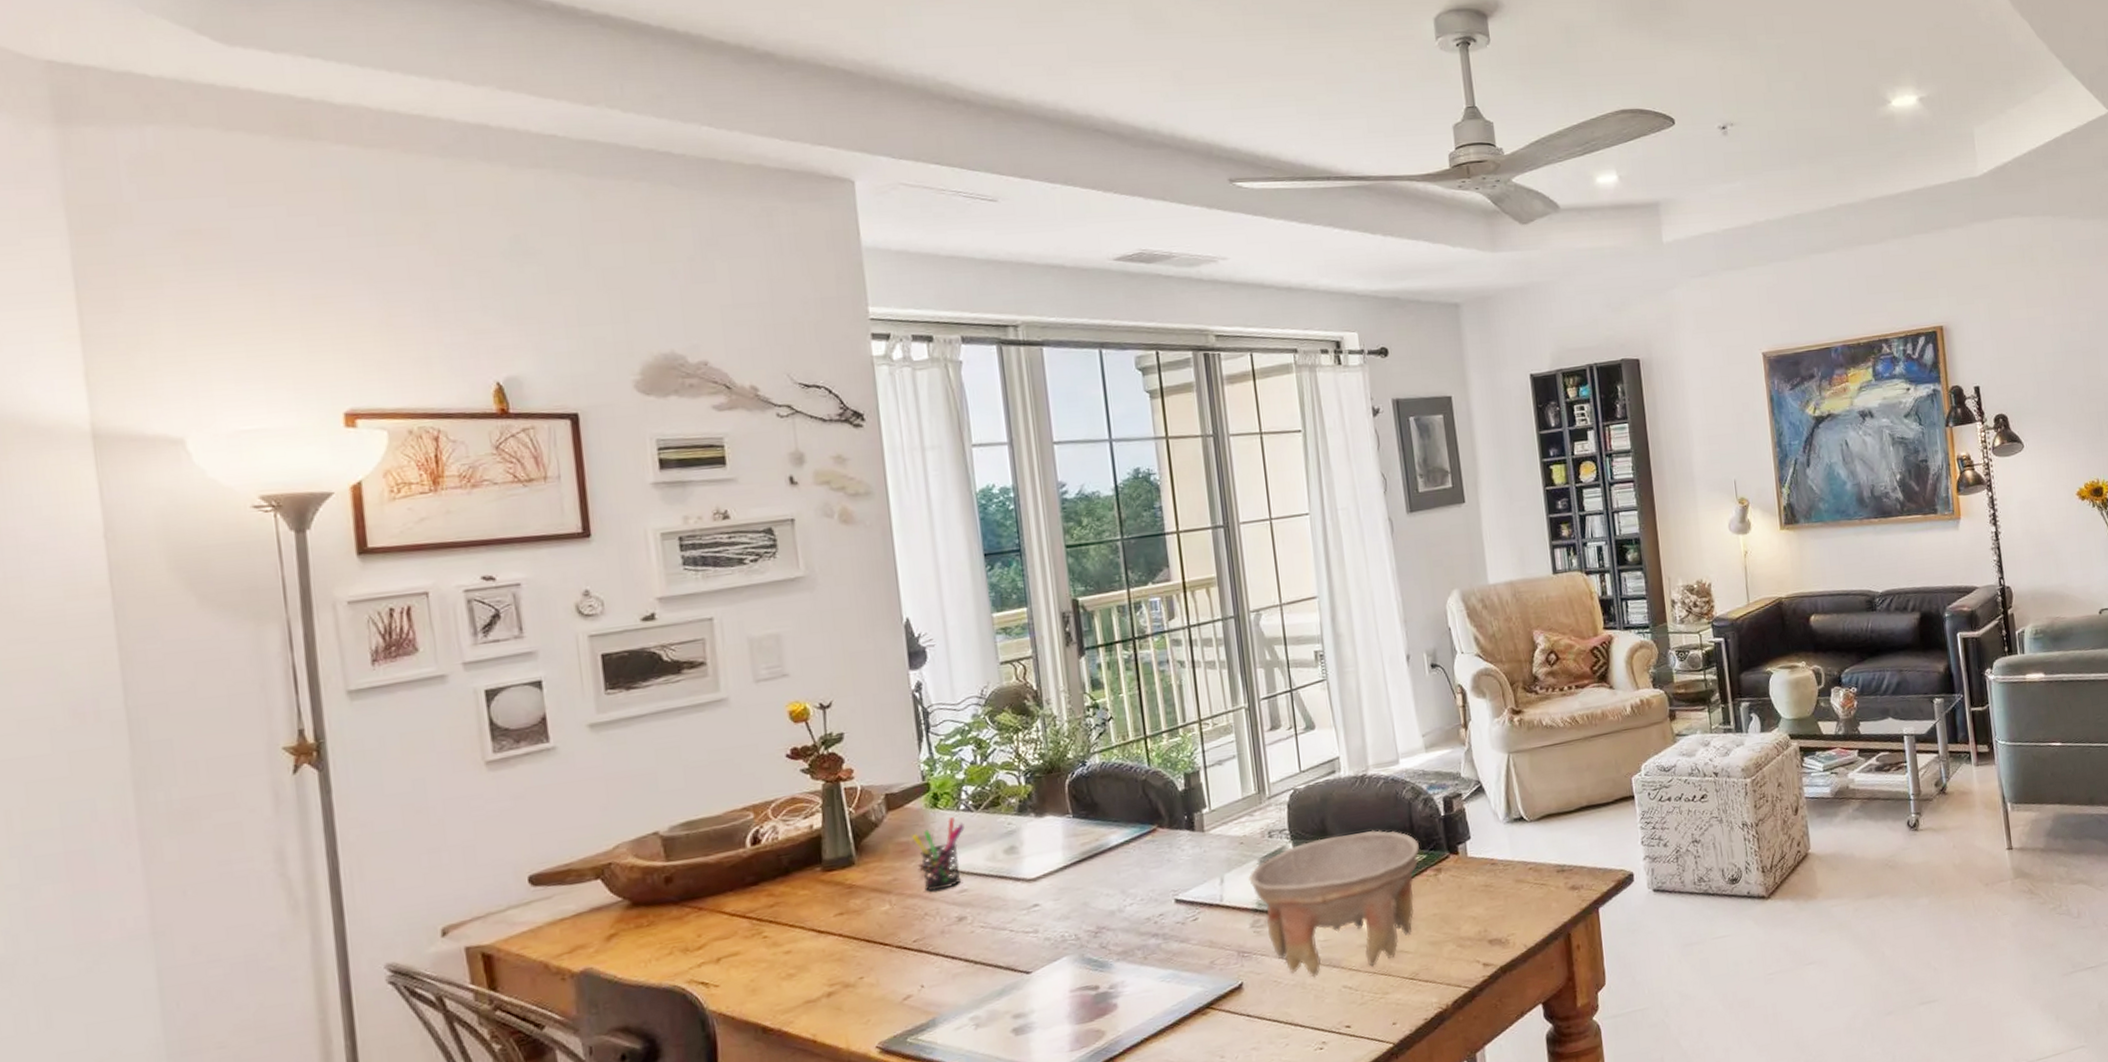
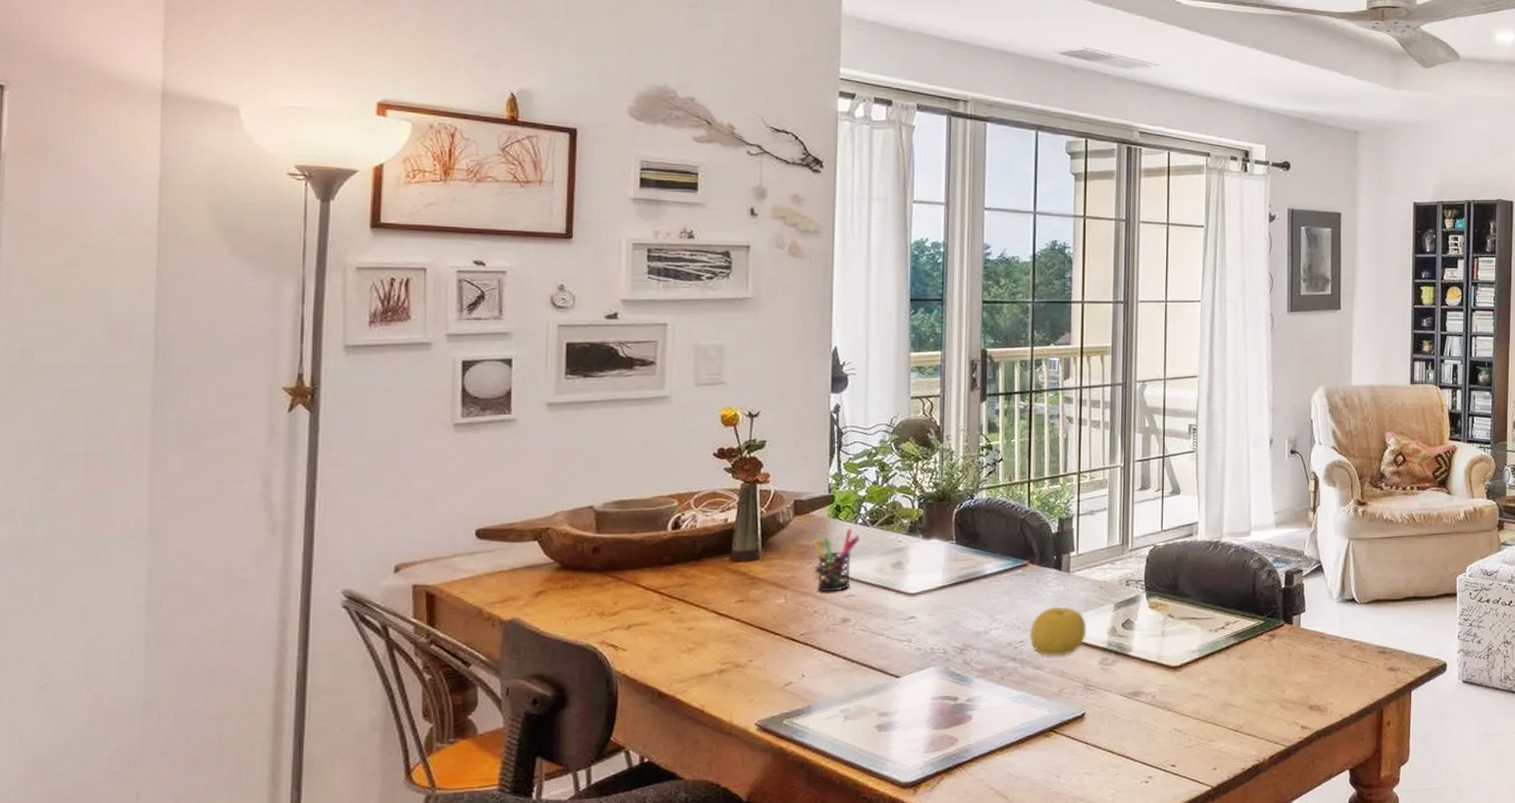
fruit: none [1168,869,1232,927] -> present [1029,606,1087,656]
bowl: present [1248,830,1419,978] -> none [1103,591,1258,717]

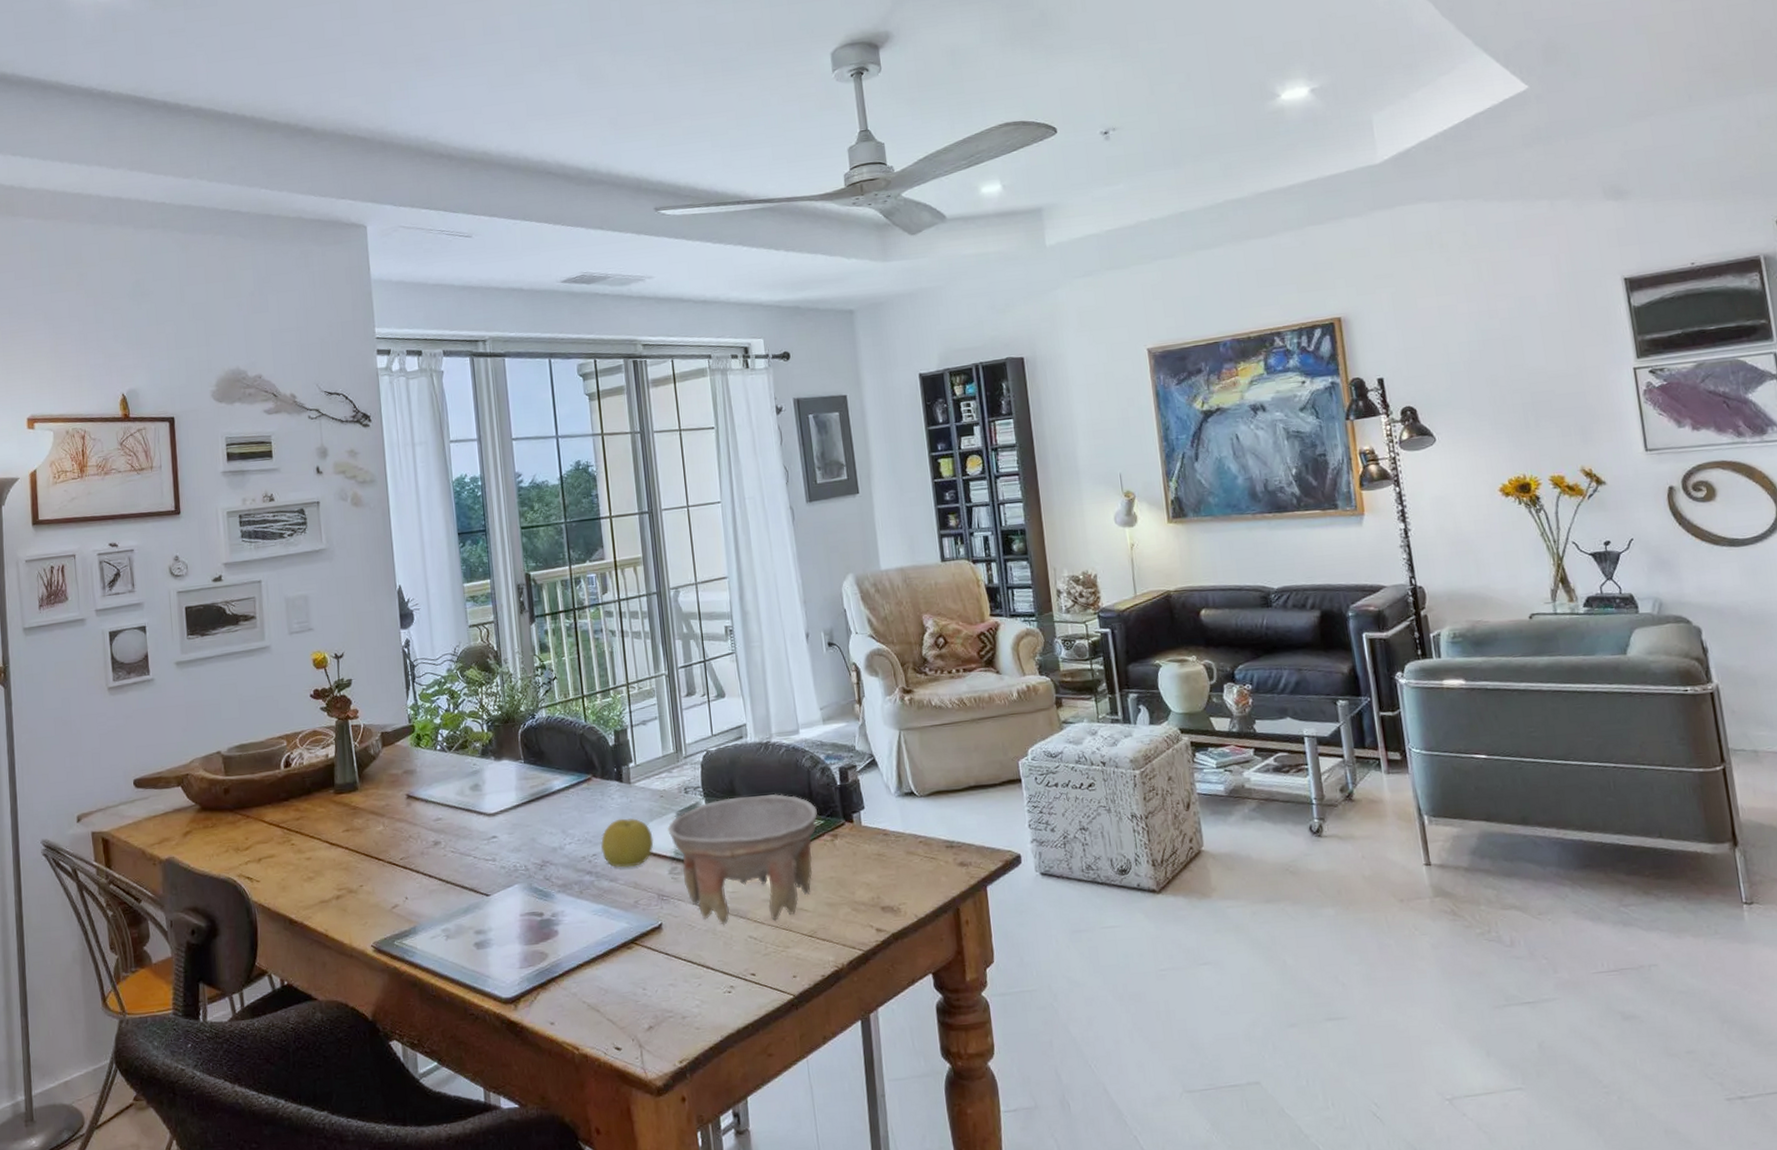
pen holder: present [813,529,860,592] -> none [400,756,440,818]
bowl: none [1103,591,1258,717] -> present [667,793,817,925]

